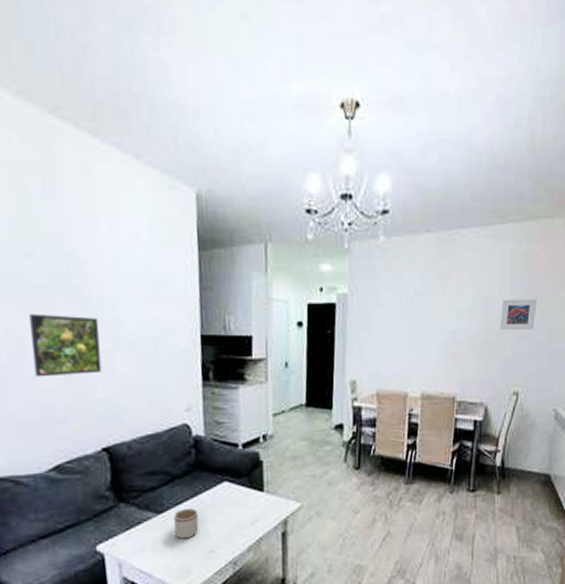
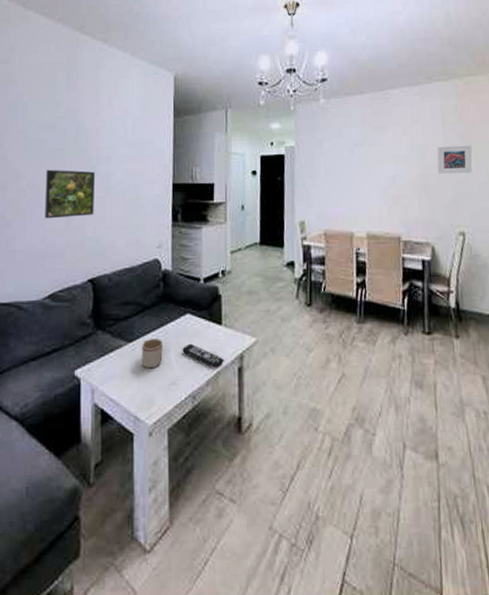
remote control: none [220,511,267,535] -> present [182,343,224,368]

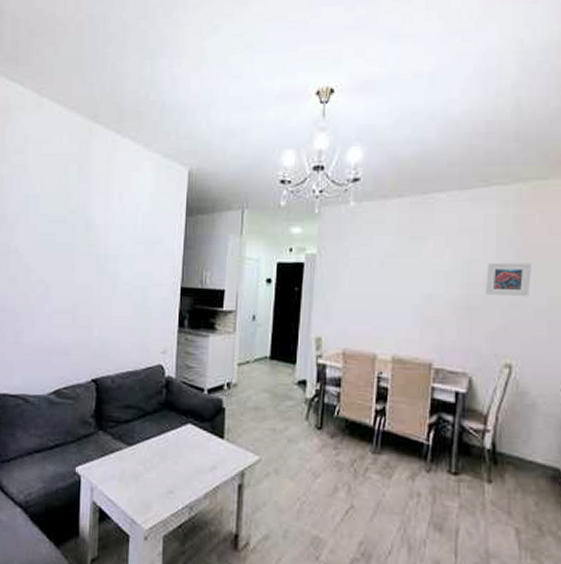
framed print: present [44,169,96,219] -> none [52,265,103,316]
mug: present [142,338,163,369] -> none [141,444,162,475]
remote control: present [182,343,224,368] -> none [181,454,224,482]

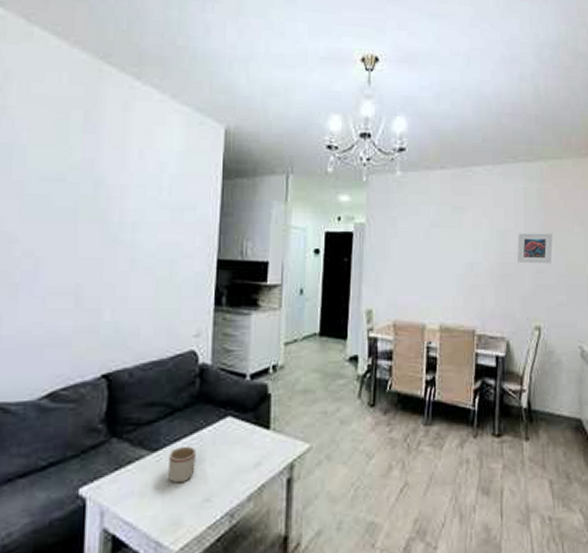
mug: none [141,444,162,475] -> present [169,446,196,484]

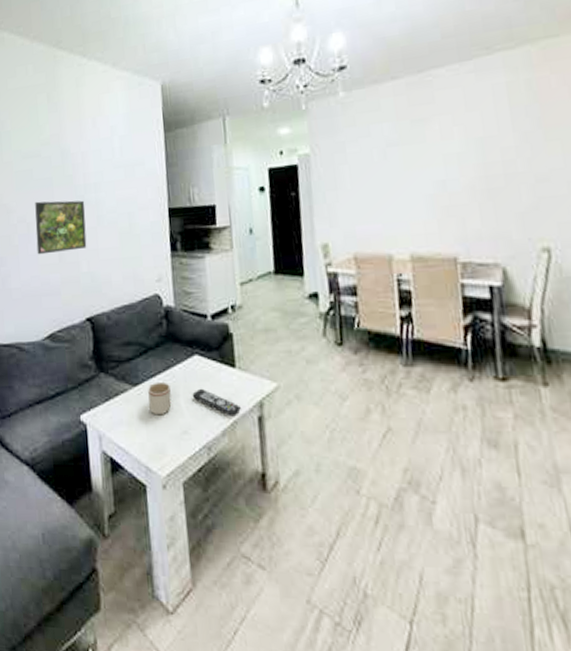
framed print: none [45,233,118,297] -> present [35,200,87,255]
remote control: none [220,451,270,480] -> present [192,388,241,417]
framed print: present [517,233,553,264] -> none [504,131,558,173]

